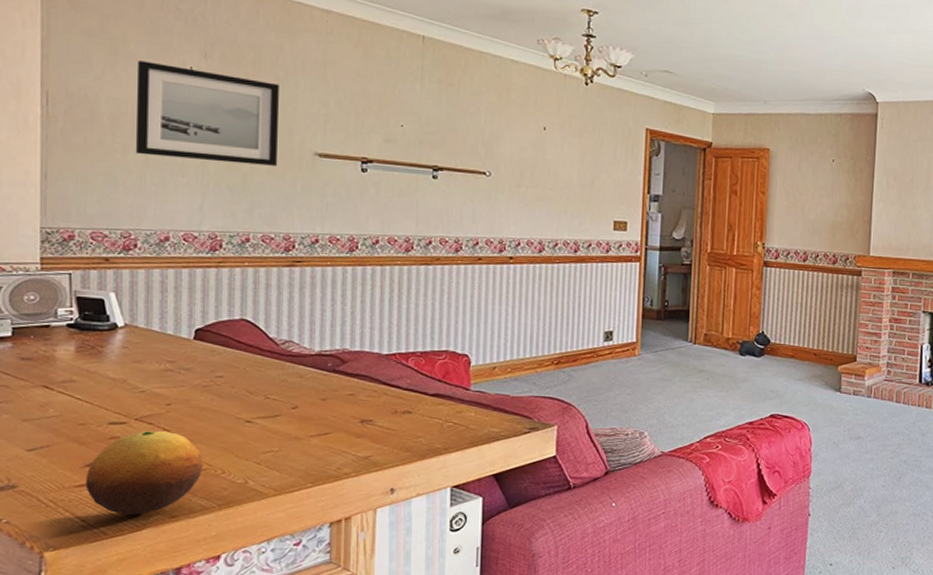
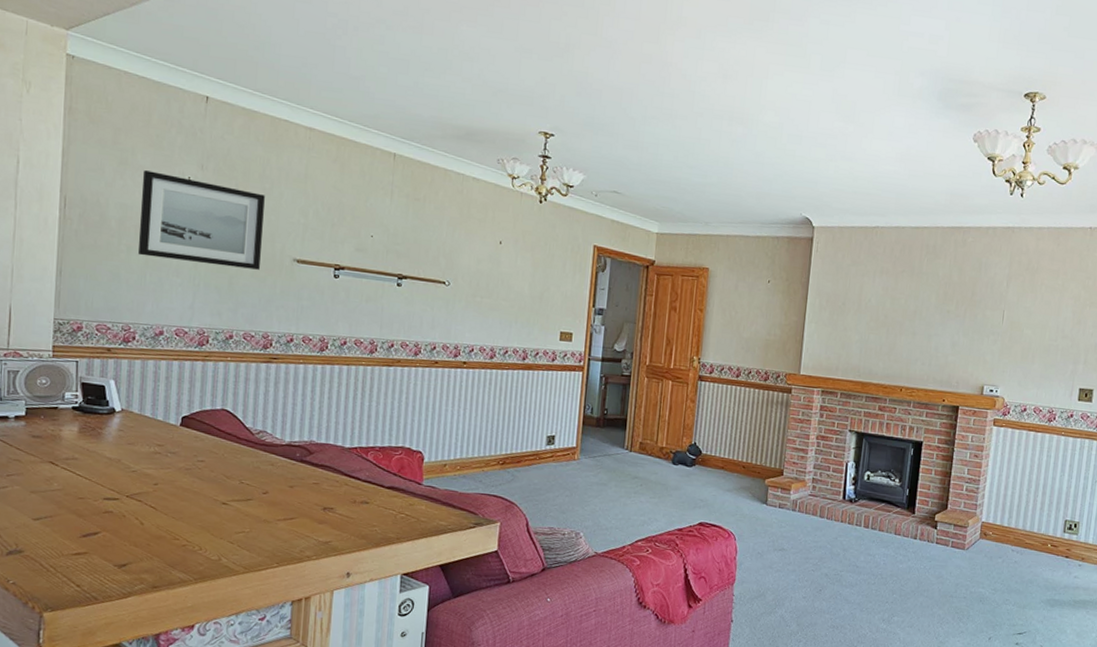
fruit: present [85,430,204,515] -> none [81,507,184,584]

